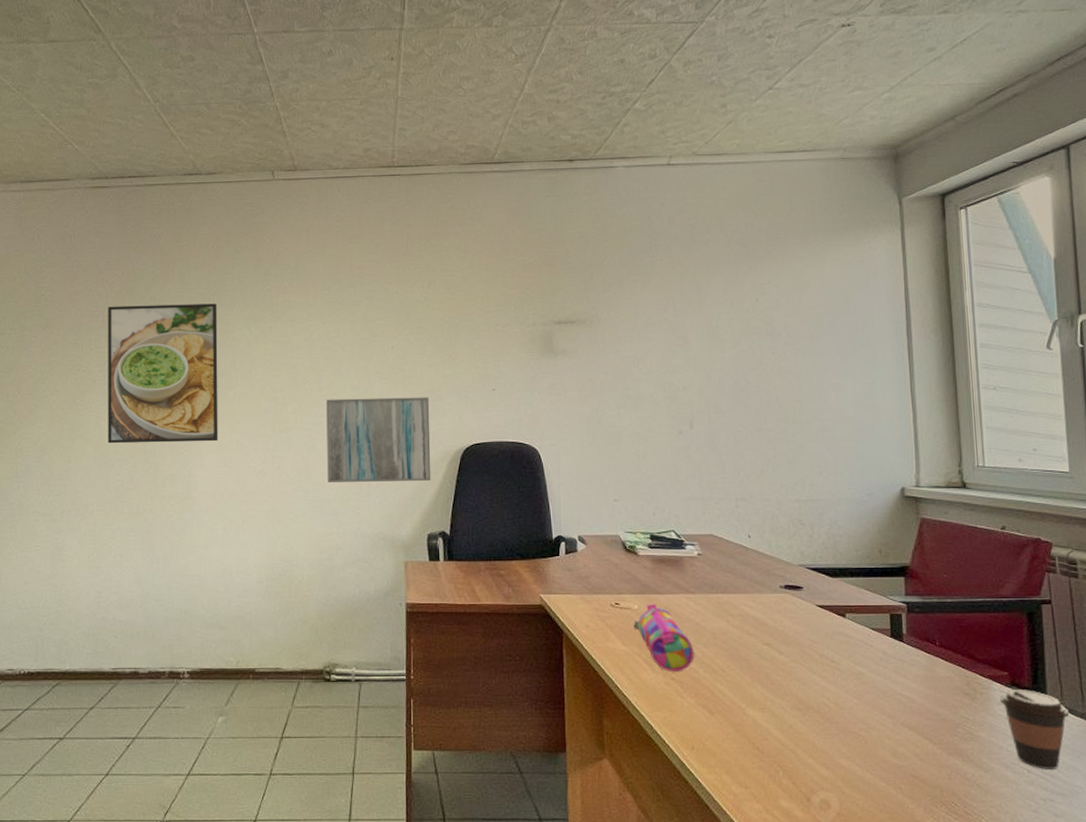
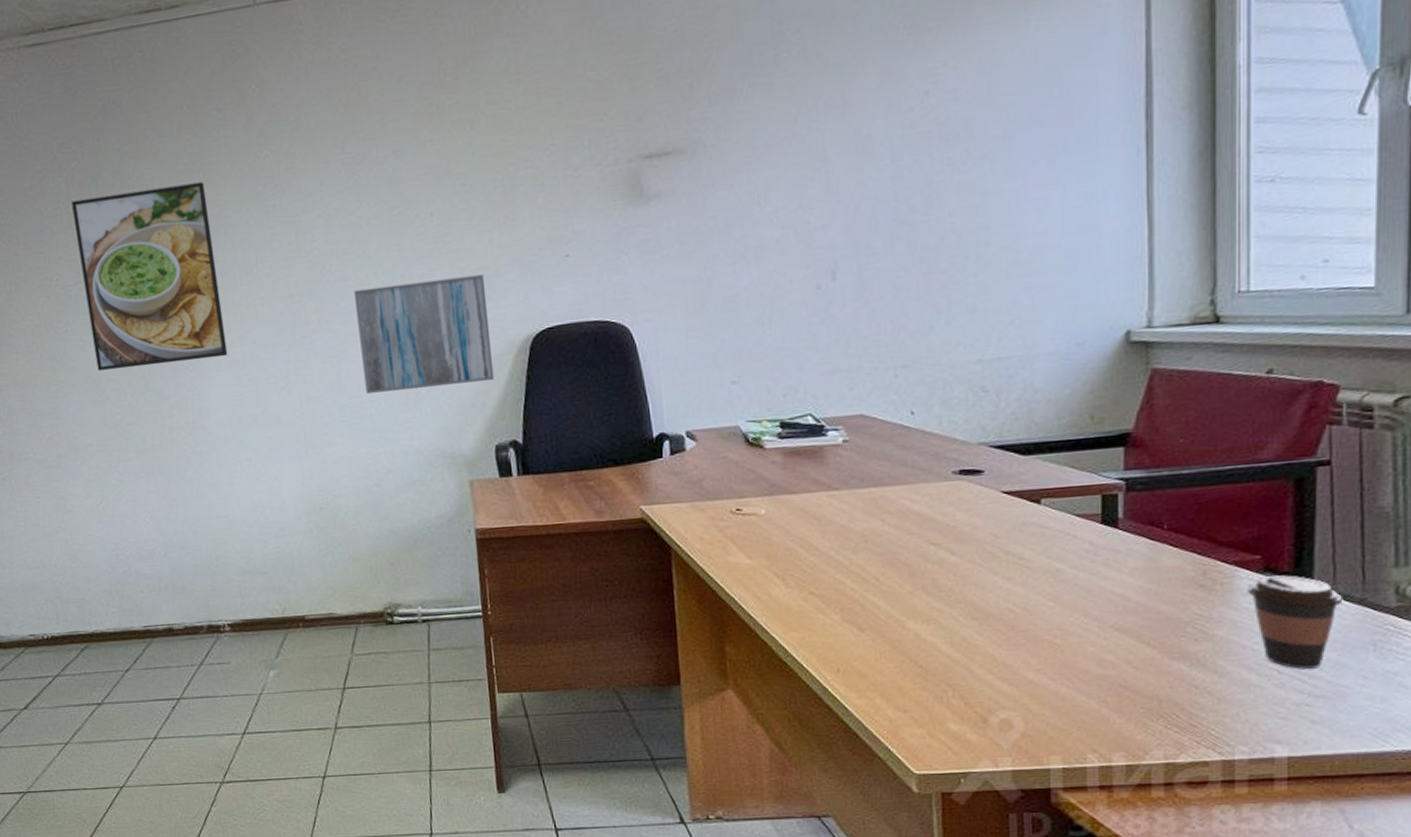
pencil case: present [633,604,694,671] -> none [760,506,839,585]

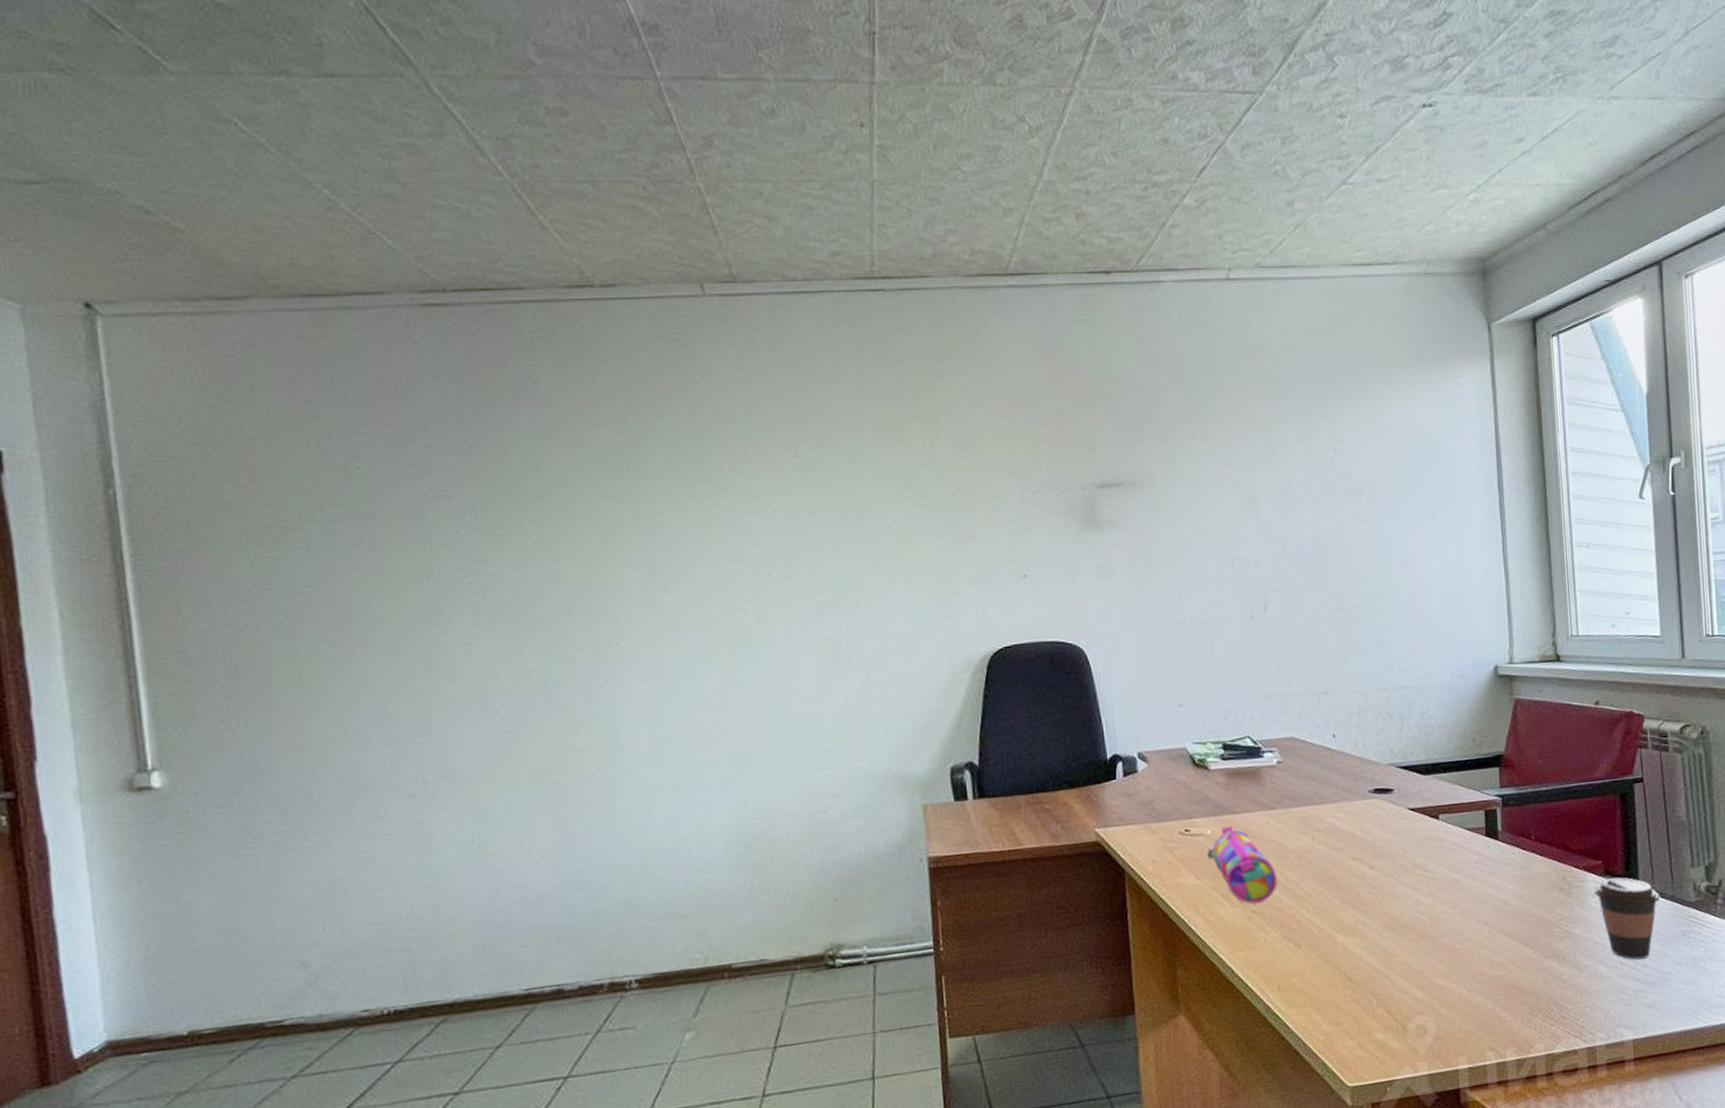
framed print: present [71,182,228,371] -> none [466,473,653,681]
wall art: present [354,274,495,393] -> none [802,589,951,711]
pencil case: none [760,506,839,585] -> present [1207,826,1277,904]

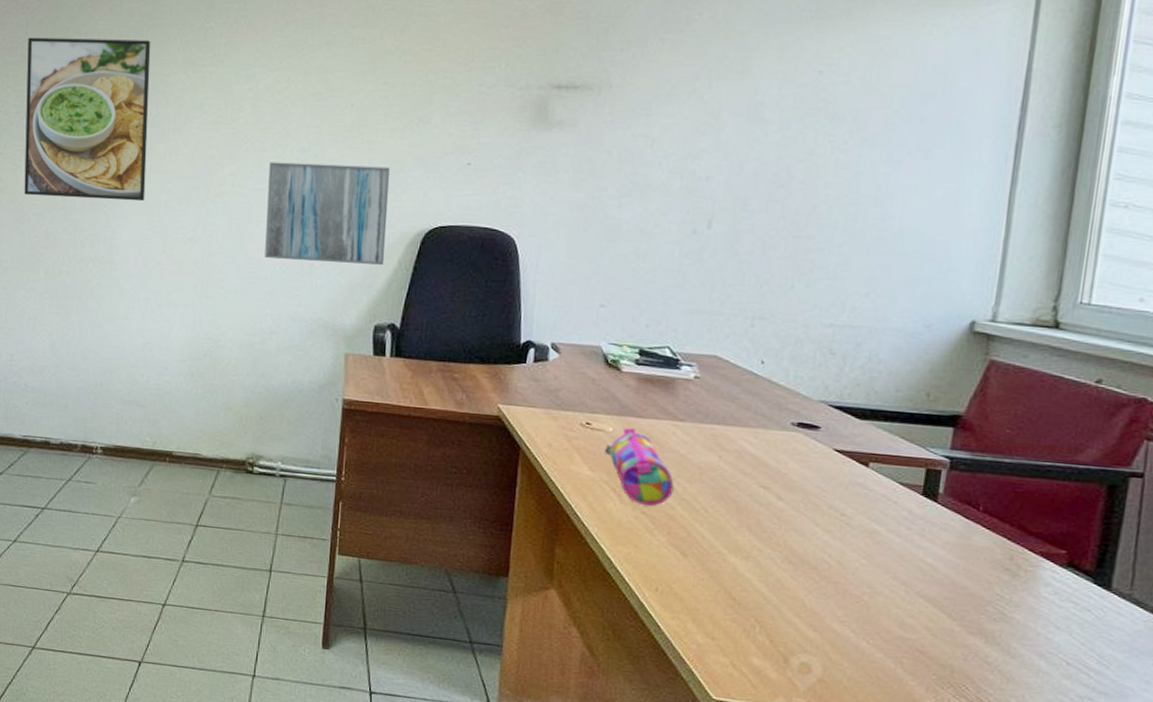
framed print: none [466,473,653,681] -> present [24,37,151,202]
wall art: none [802,589,951,711] -> present [265,161,391,265]
coffee cup: present [1594,877,1661,960] -> none [1048,571,1138,666]

